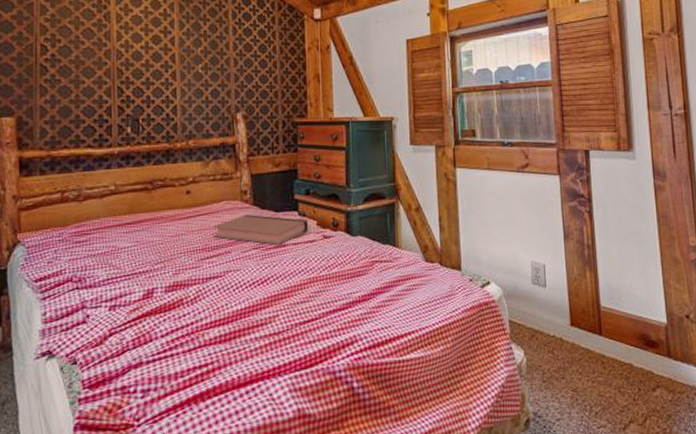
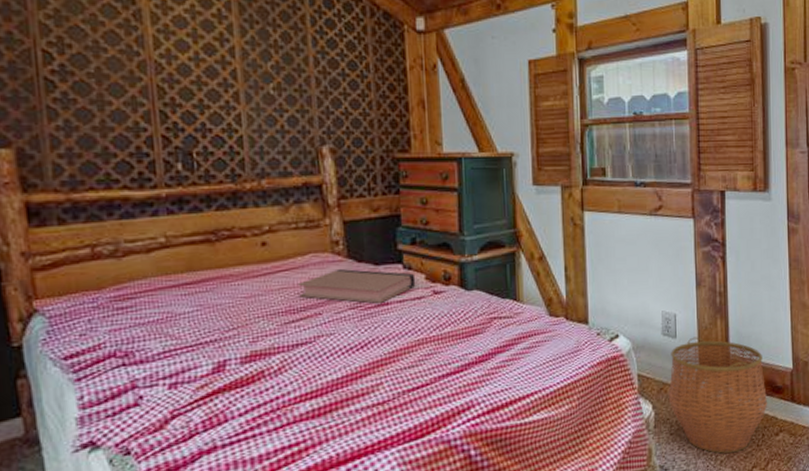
basket: none [539,287,643,406] -> present [668,337,768,454]

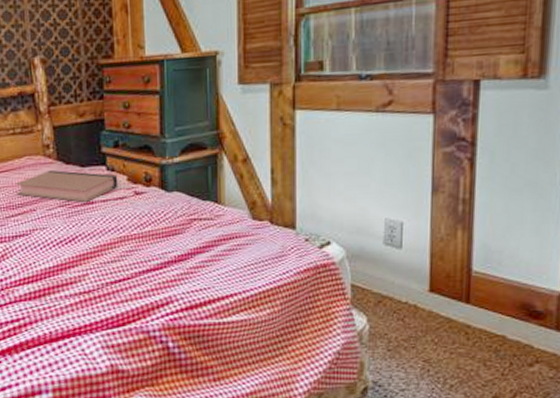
basket: present [668,337,768,454] -> none [387,248,522,379]

